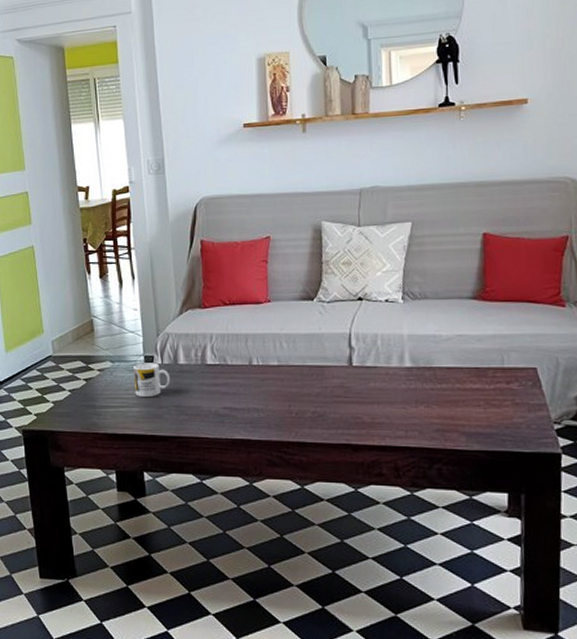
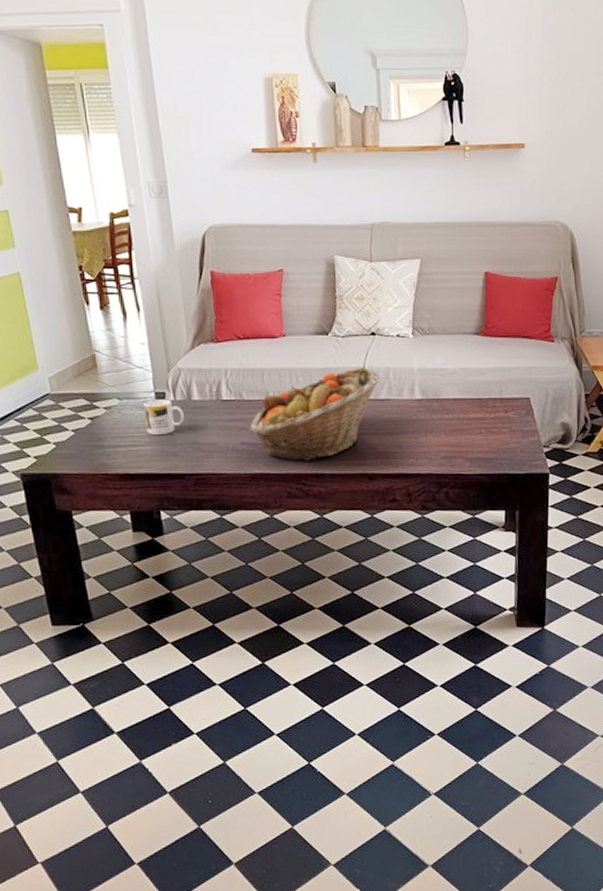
fruit basket: none [233,333,367,428] -> present [250,367,380,461]

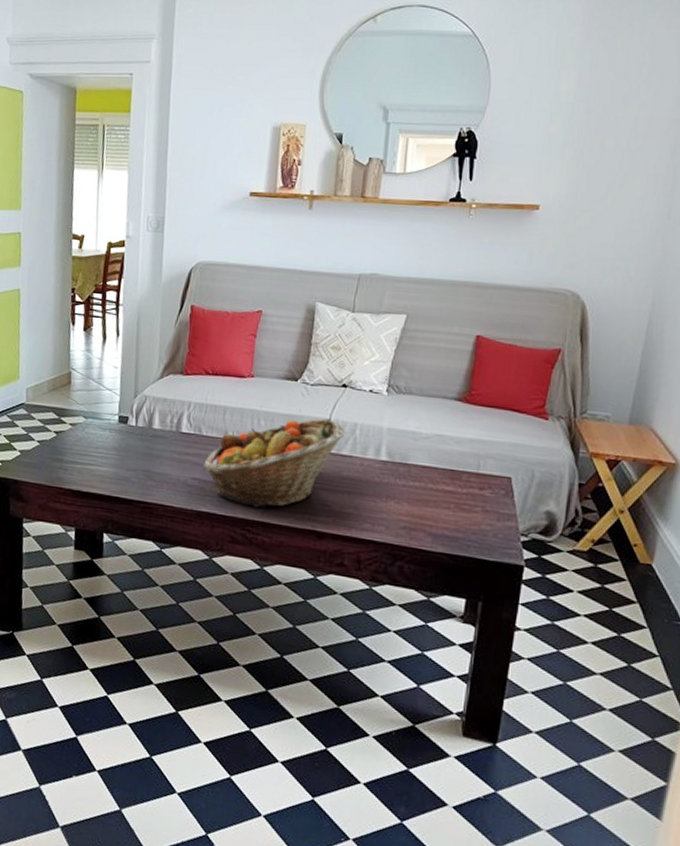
mug: present [144,399,184,435] -> none [105,422,142,458]

